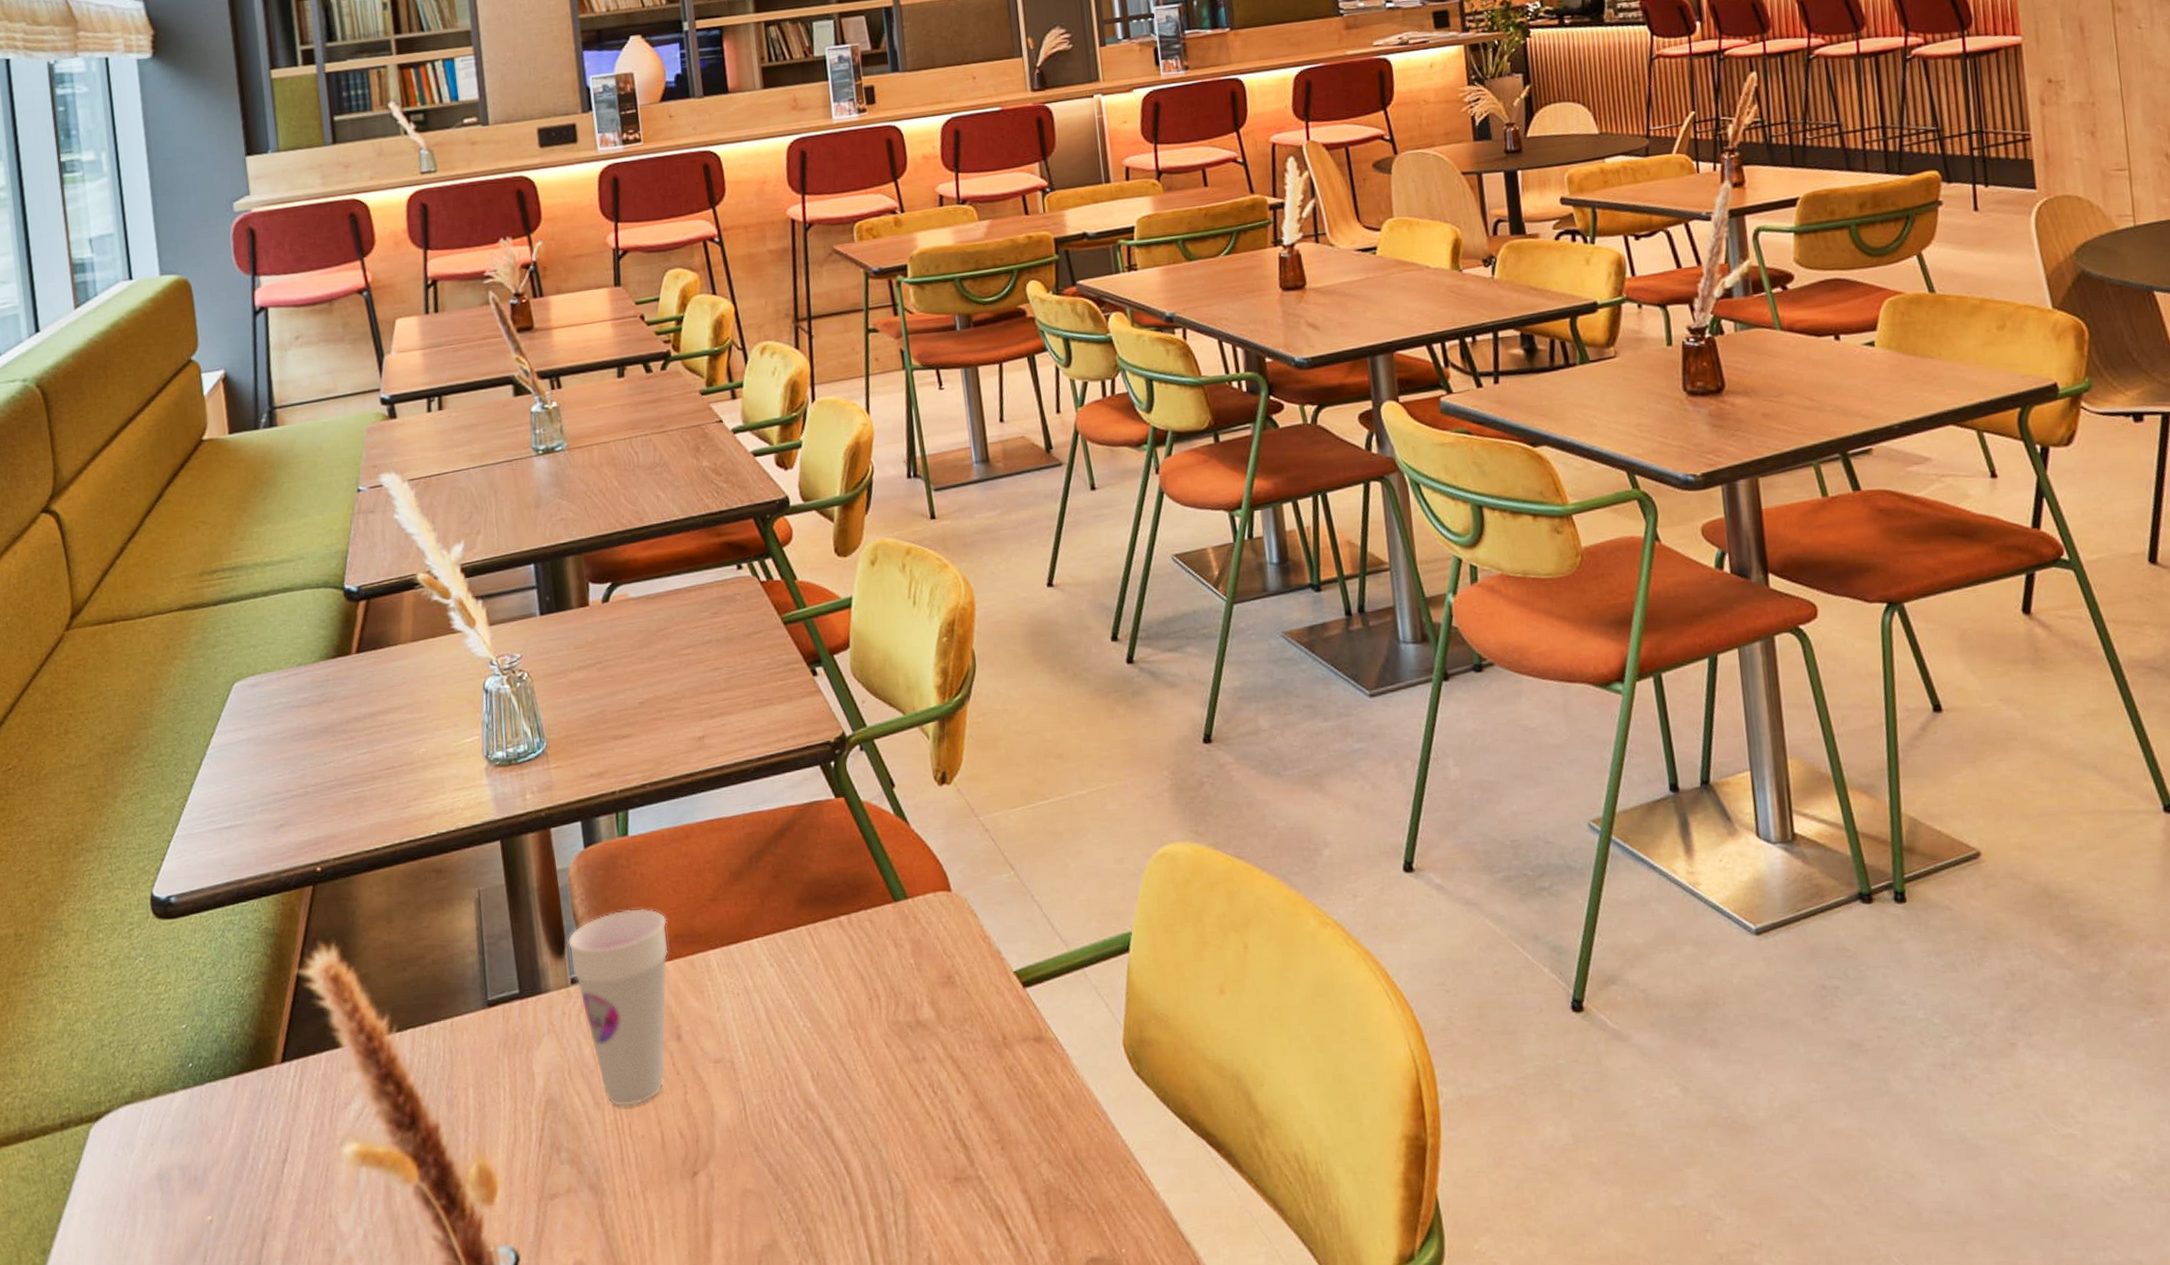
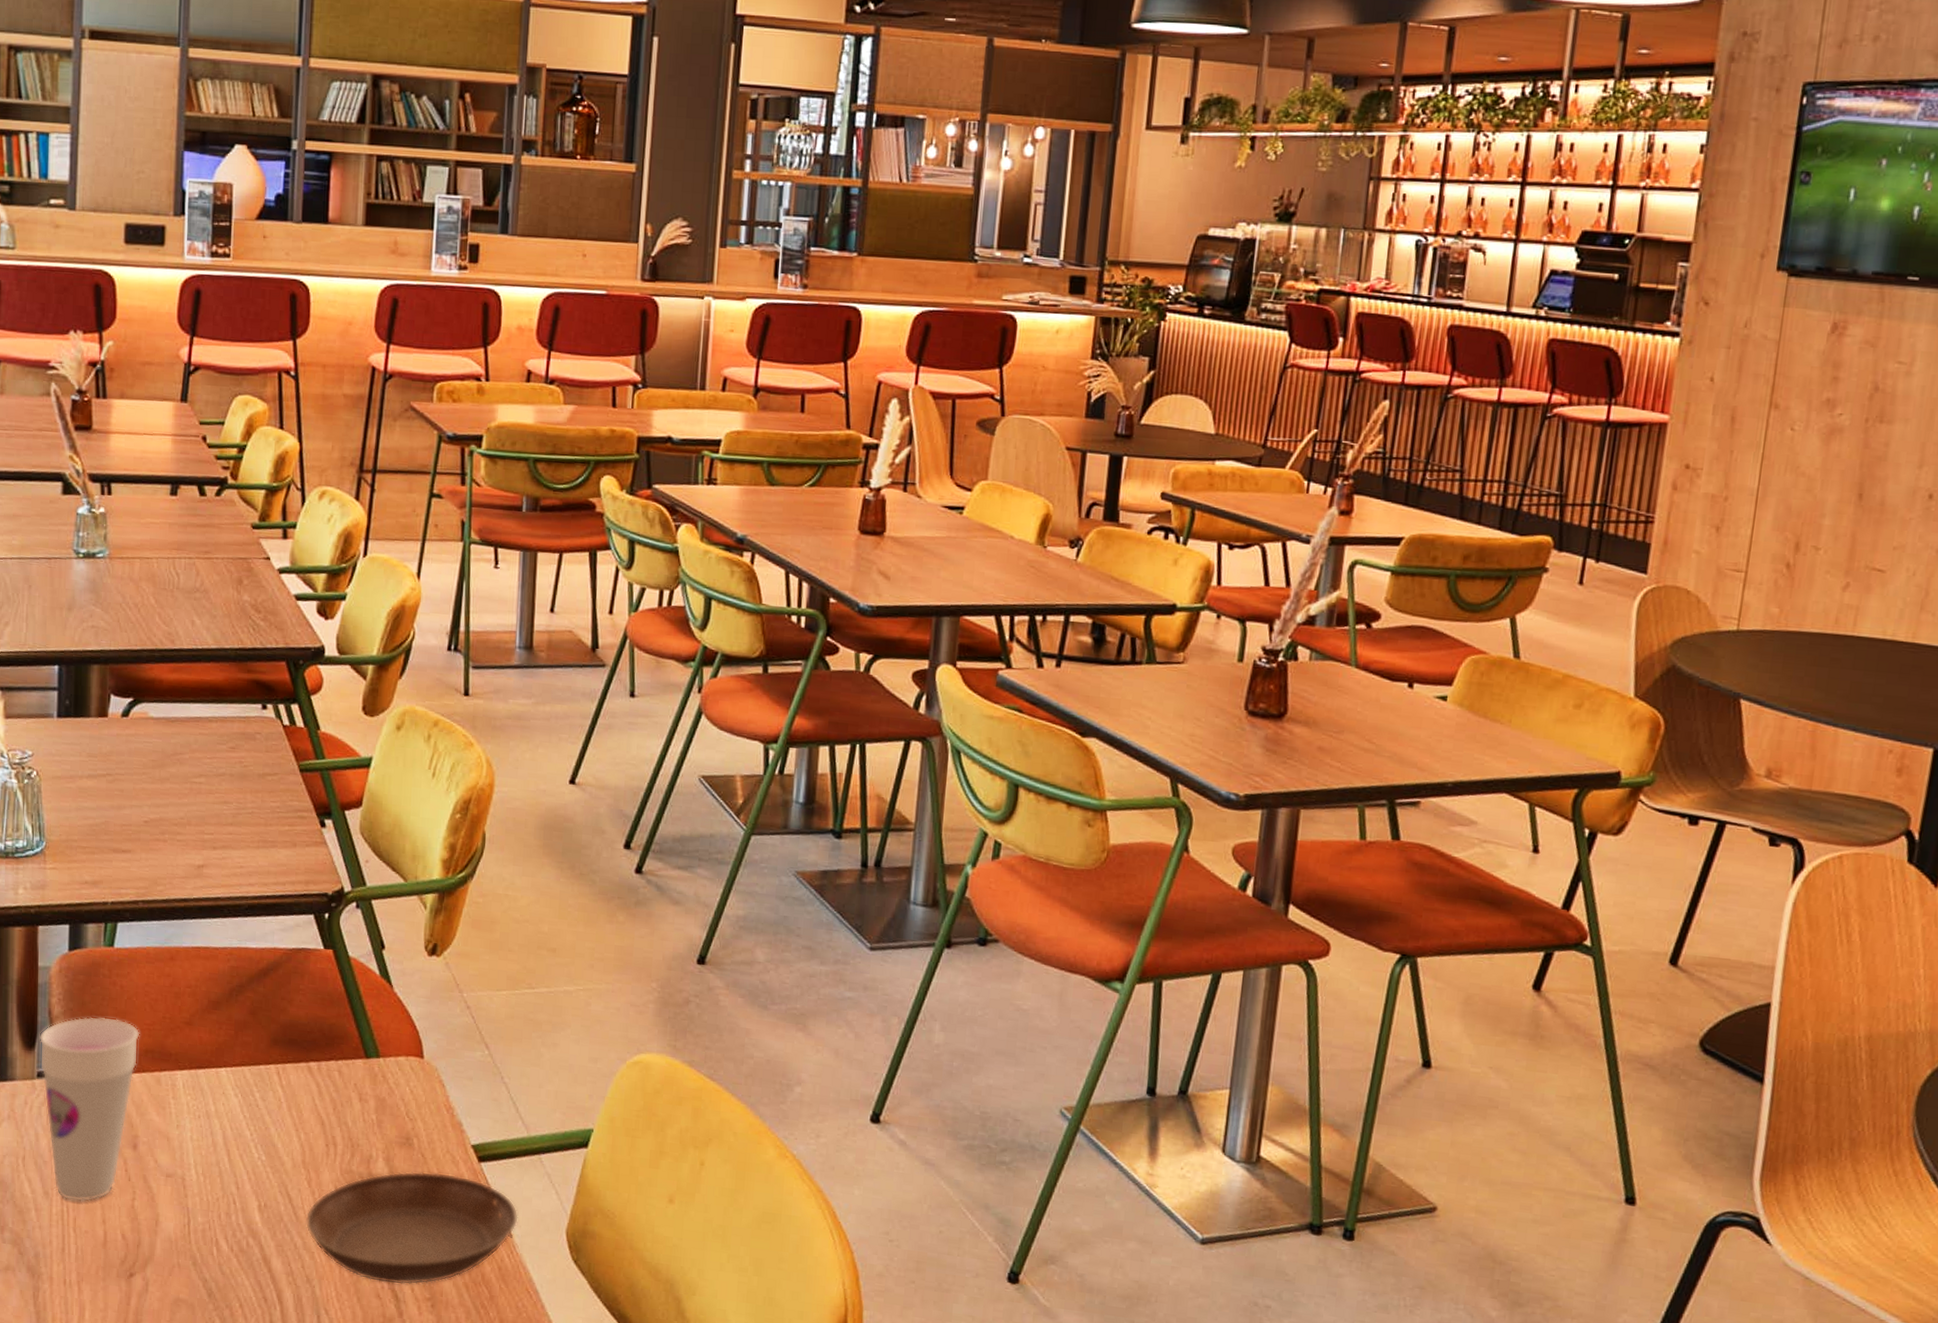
saucer: none [860,1005,1074,1134] -> present [305,1171,518,1285]

